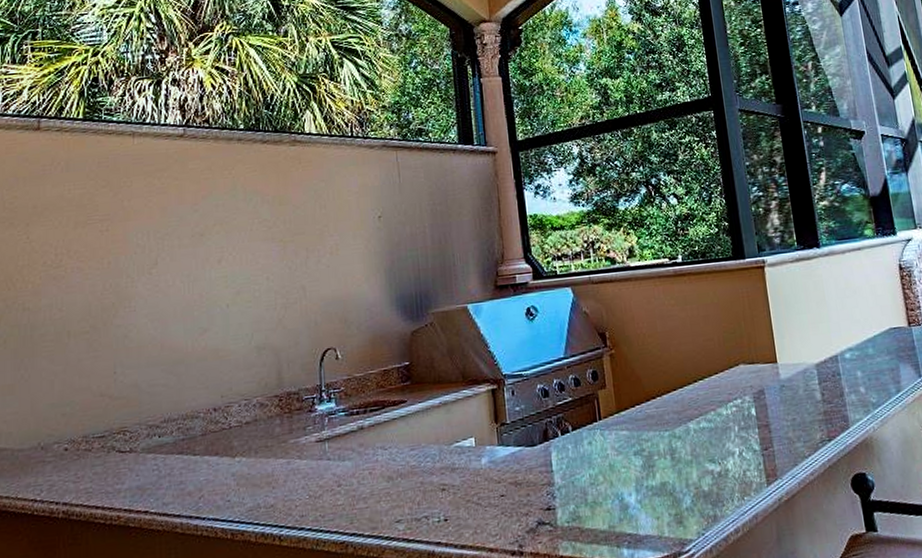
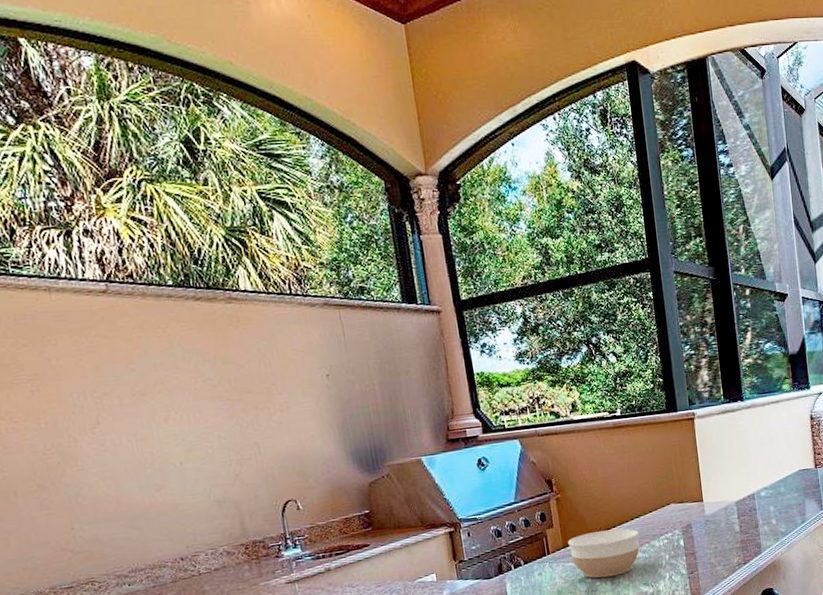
bowl: none [622,392,704,451] -> present [568,528,640,578]

